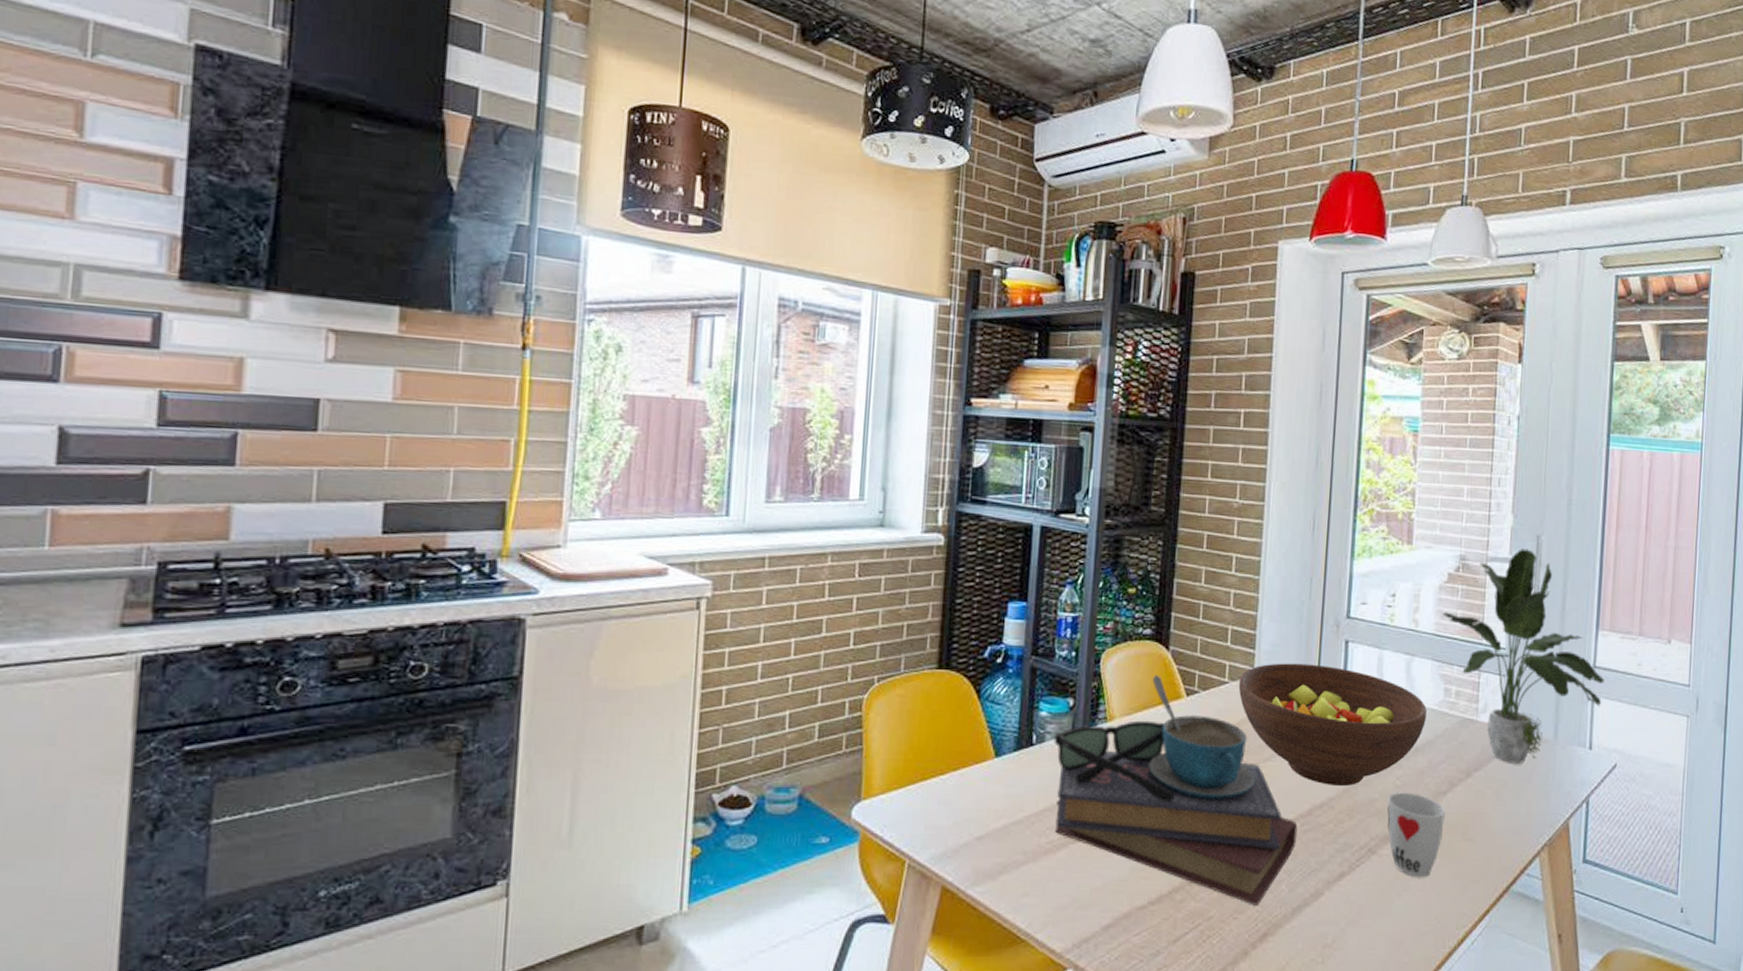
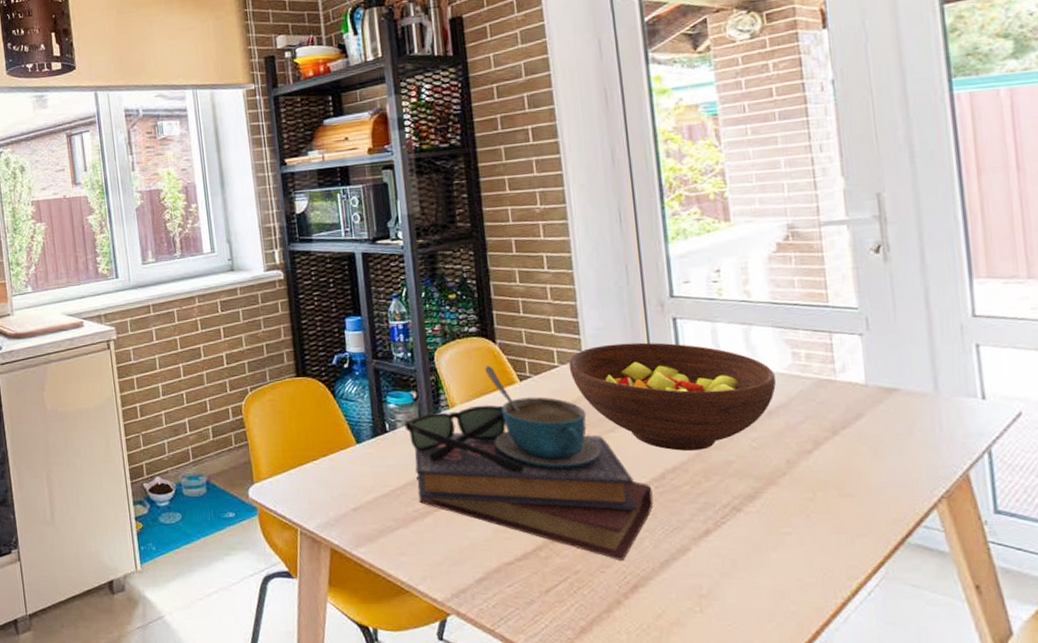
cup: present [1387,792,1445,877] -> none [746,452,815,532]
potted plant: present [1442,548,1605,763] -> none [776,208,991,419]

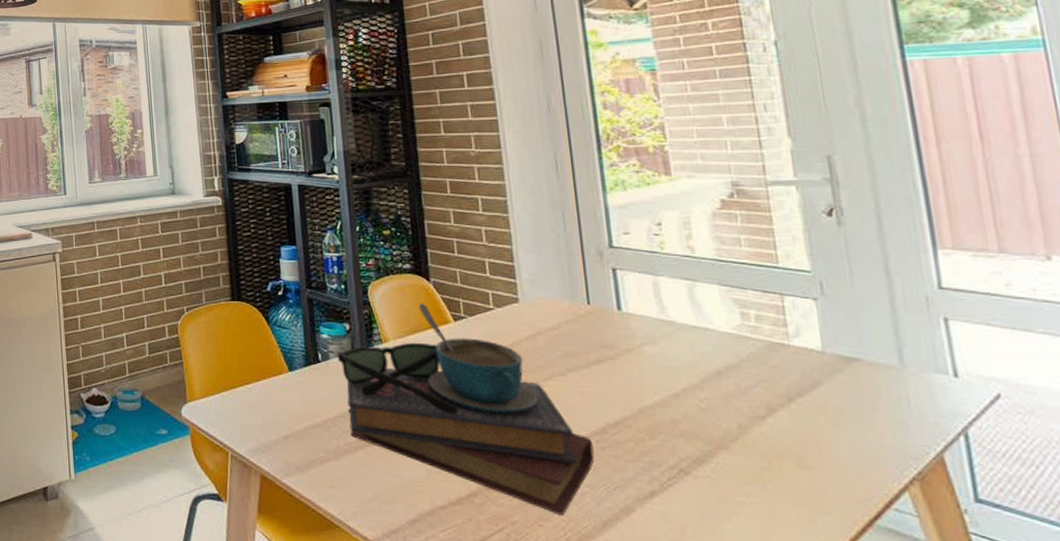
fruit bowl: present [568,342,776,451] -> none [504,291,724,406]

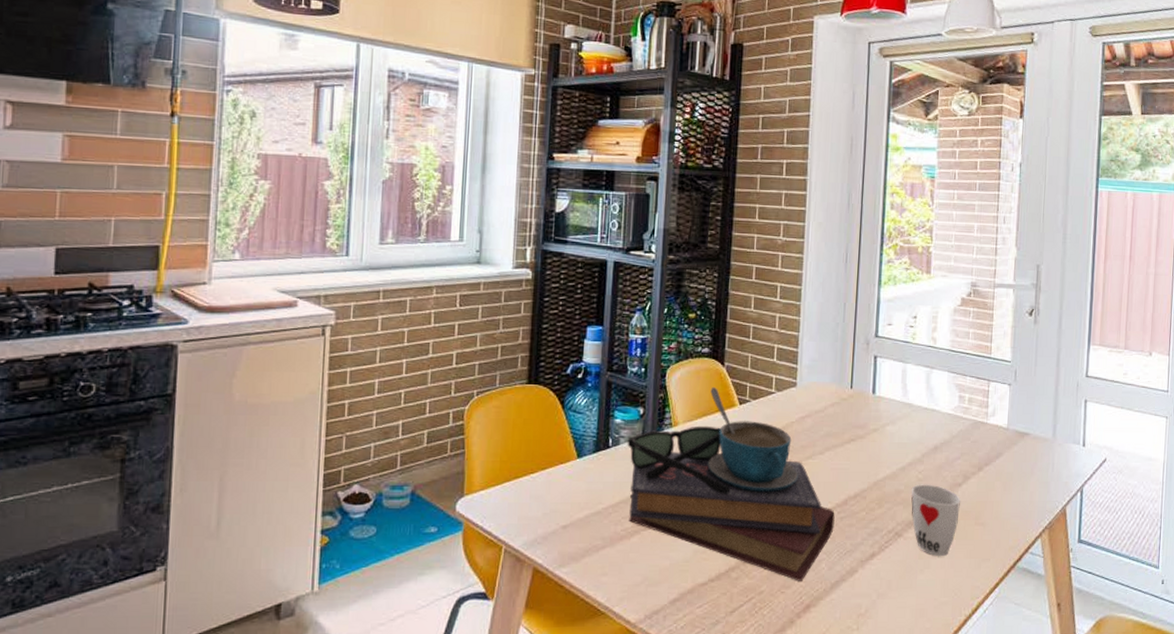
cup: none [693,414,770,502] -> present [911,484,960,556]

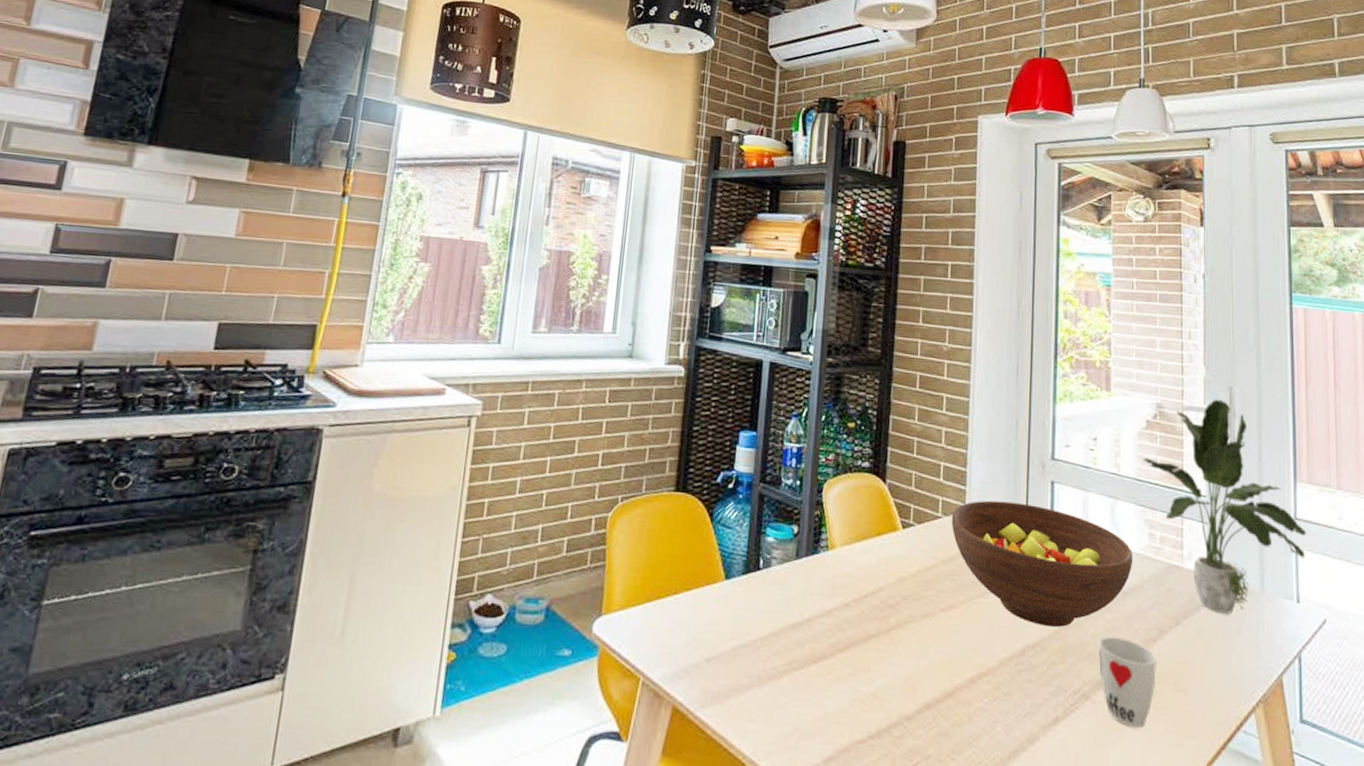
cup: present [627,386,835,581] -> none [779,506,1011,747]
fruit bowl: none [783,376,944,479] -> present [951,500,1132,627]
potted plant: none [957,276,1096,459] -> present [1143,399,1307,614]

